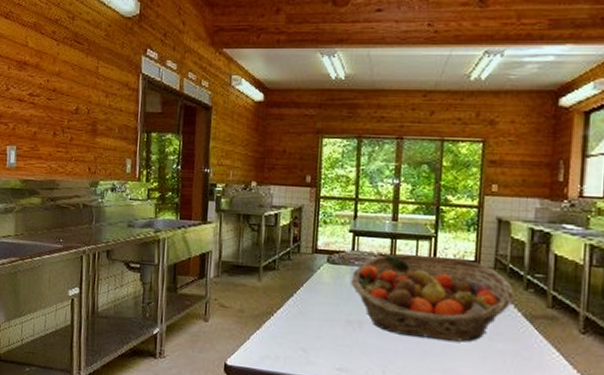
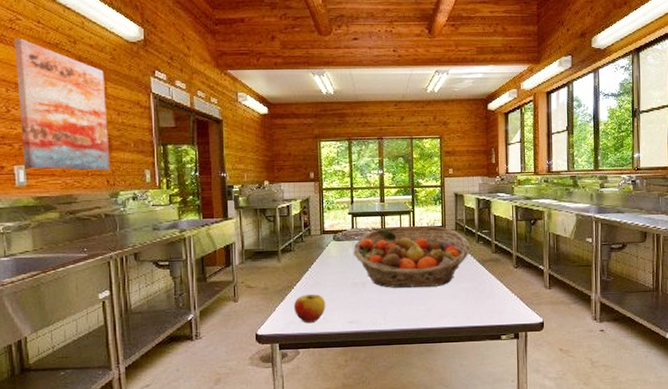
wall art: none [15,15,97,157] -> present [15,39,110,171]
apple: none [271,325,311,362] -> present [293,294,326,324]

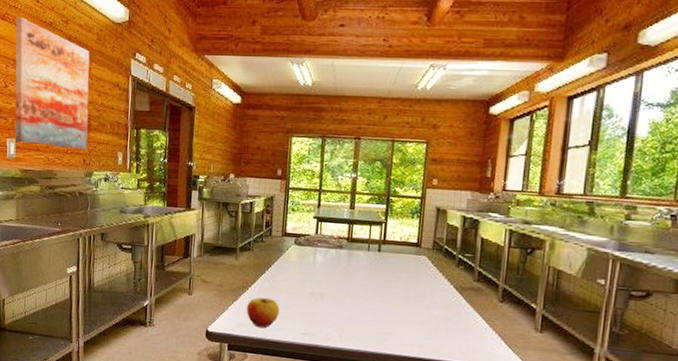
fruit basket: present [353,225,470,288] -> none [314,237,447,310]

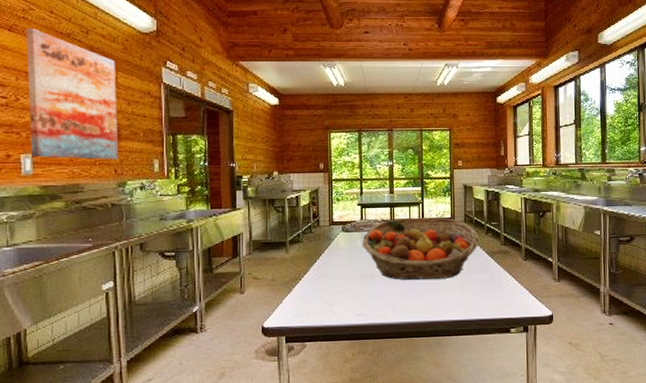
apple: present [246,297,280,328] -> none [300,286,334,316]
fruit basket: none [314,237,447,310] -> present [362,217,479,280]

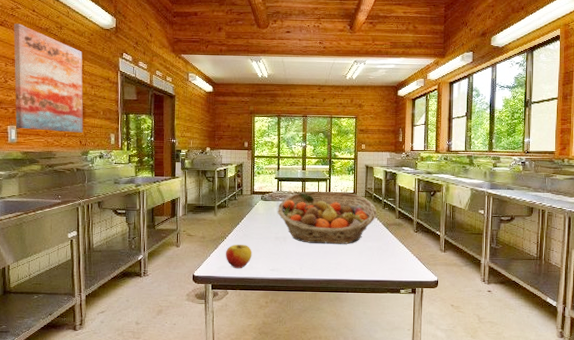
apple: none [300,286,334,316] -> present [225,245,252,269]

